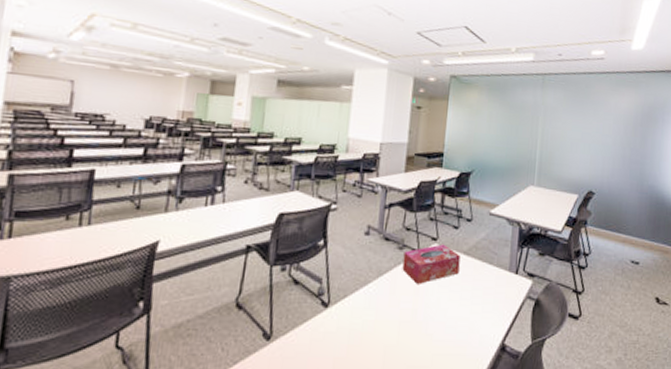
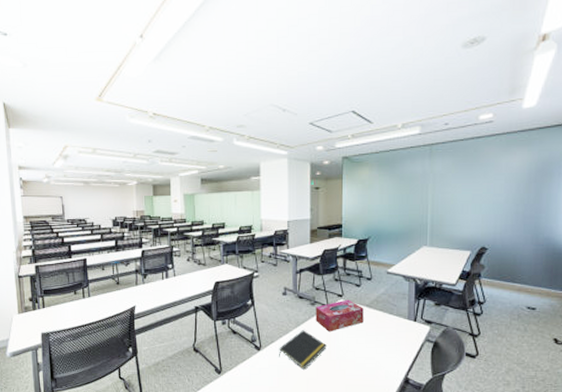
notepad: none [352,281,413,334] -> present [279,330,326,370]

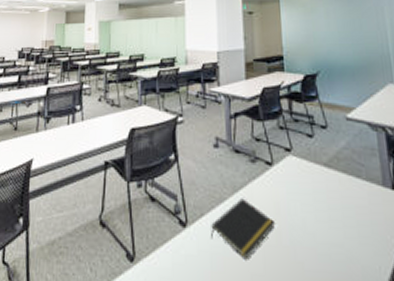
tissue box: present [315,299,364,333] -> none [257,155,322,203]

